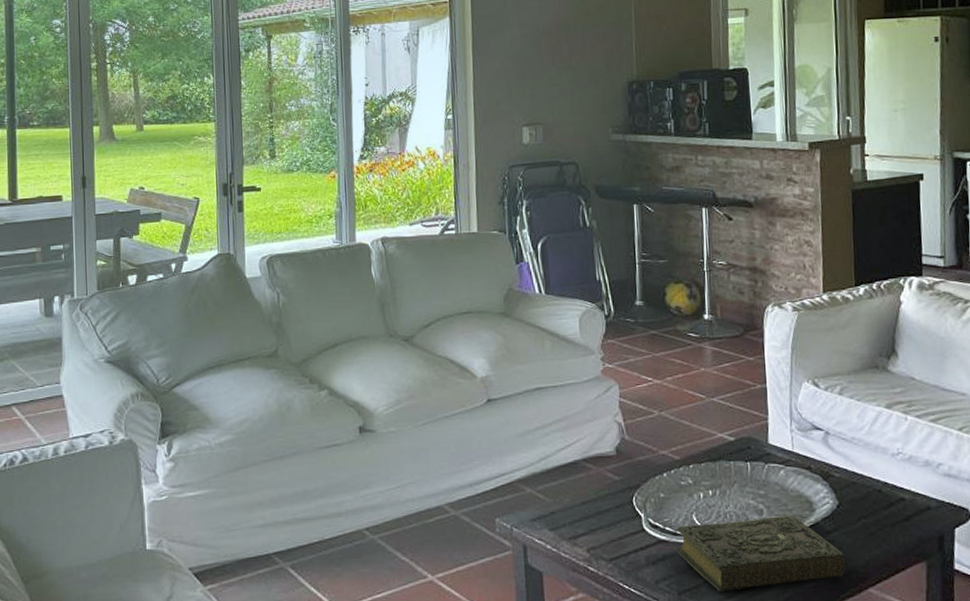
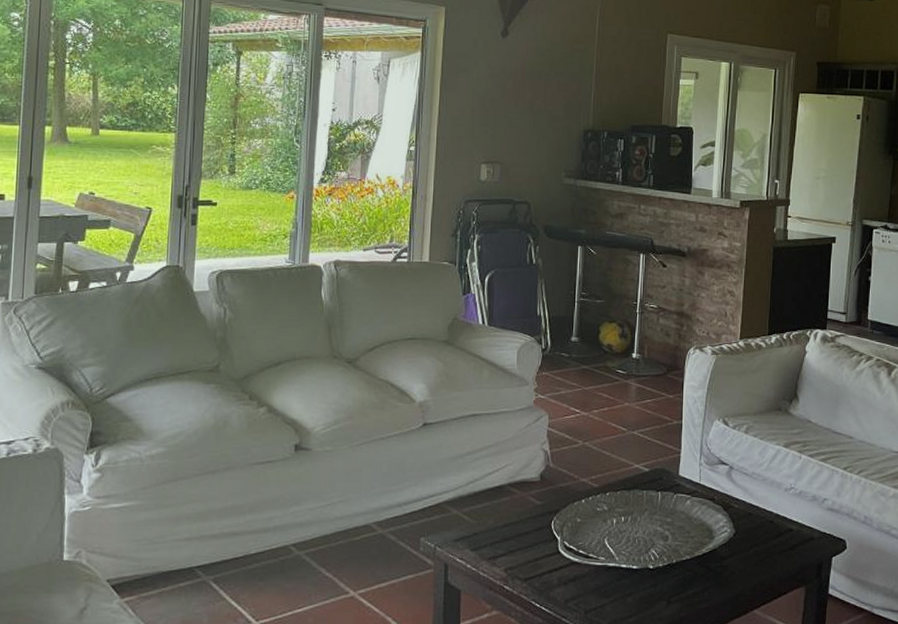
book: present [675,514,845,593] -> none [586,541,736,612]

